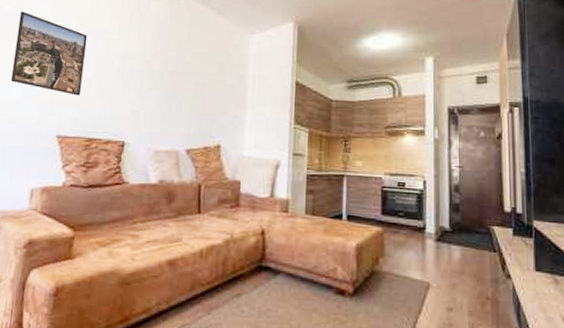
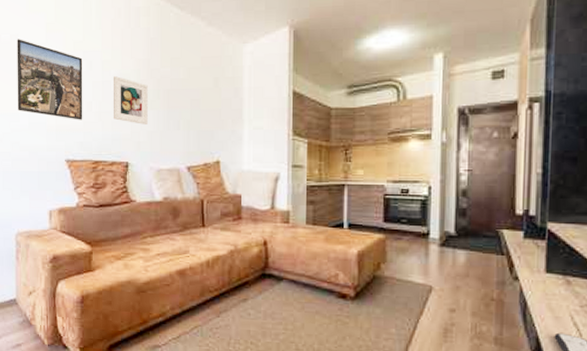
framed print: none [114,55,152,104] -> present [114,76,148,124]

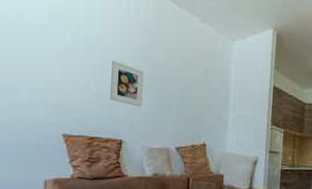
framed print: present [17,39,83,120] -> none [17,18,84,99]

